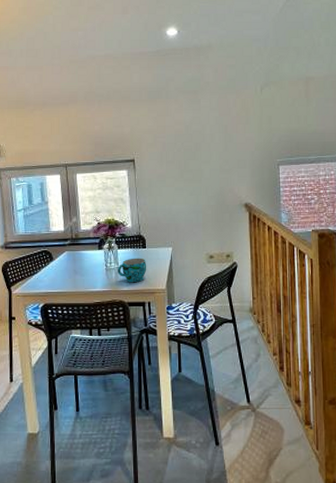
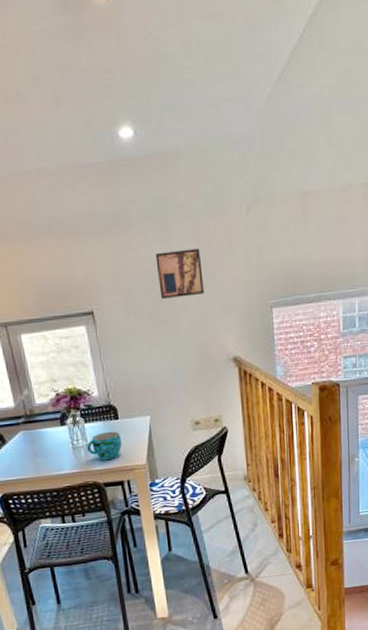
wall art: none [187,116,224,154] -> present [155,248,204,300]

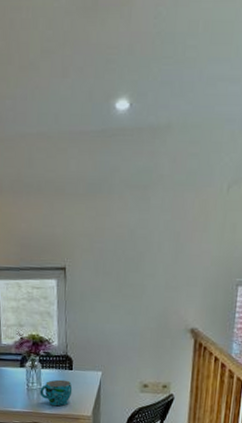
wall art: present [155,248,204,300] -> none [130,219,175,265]

